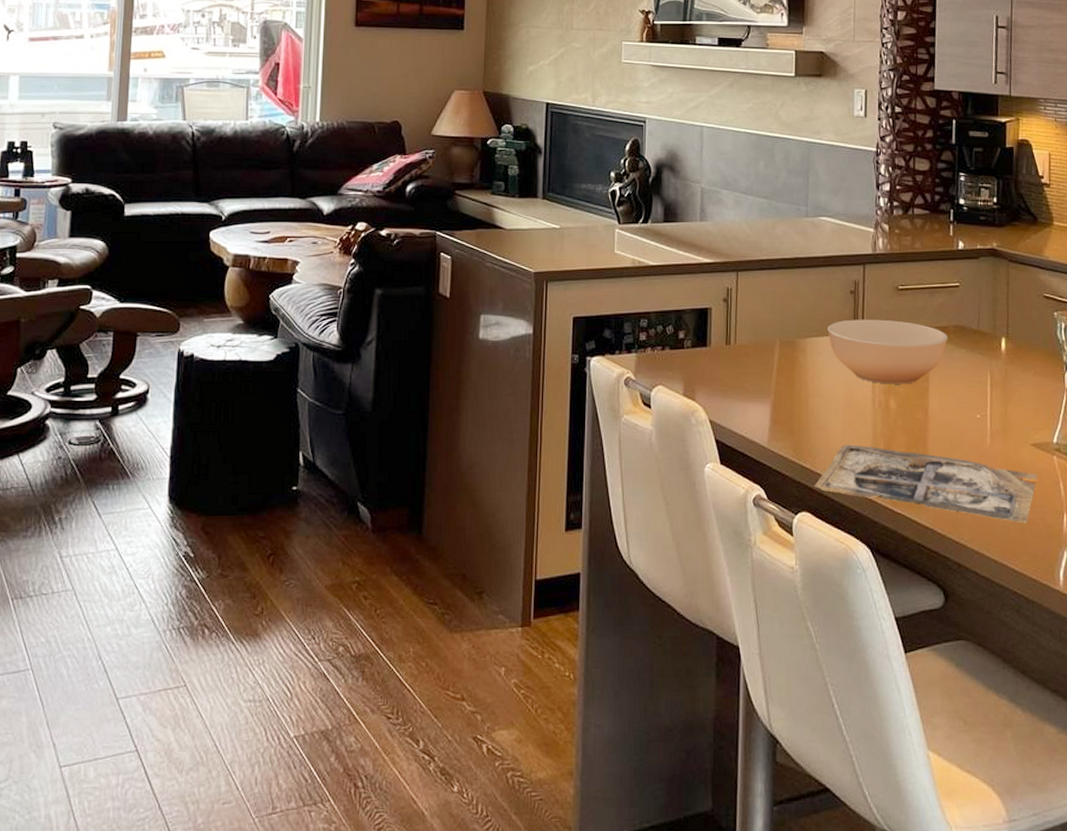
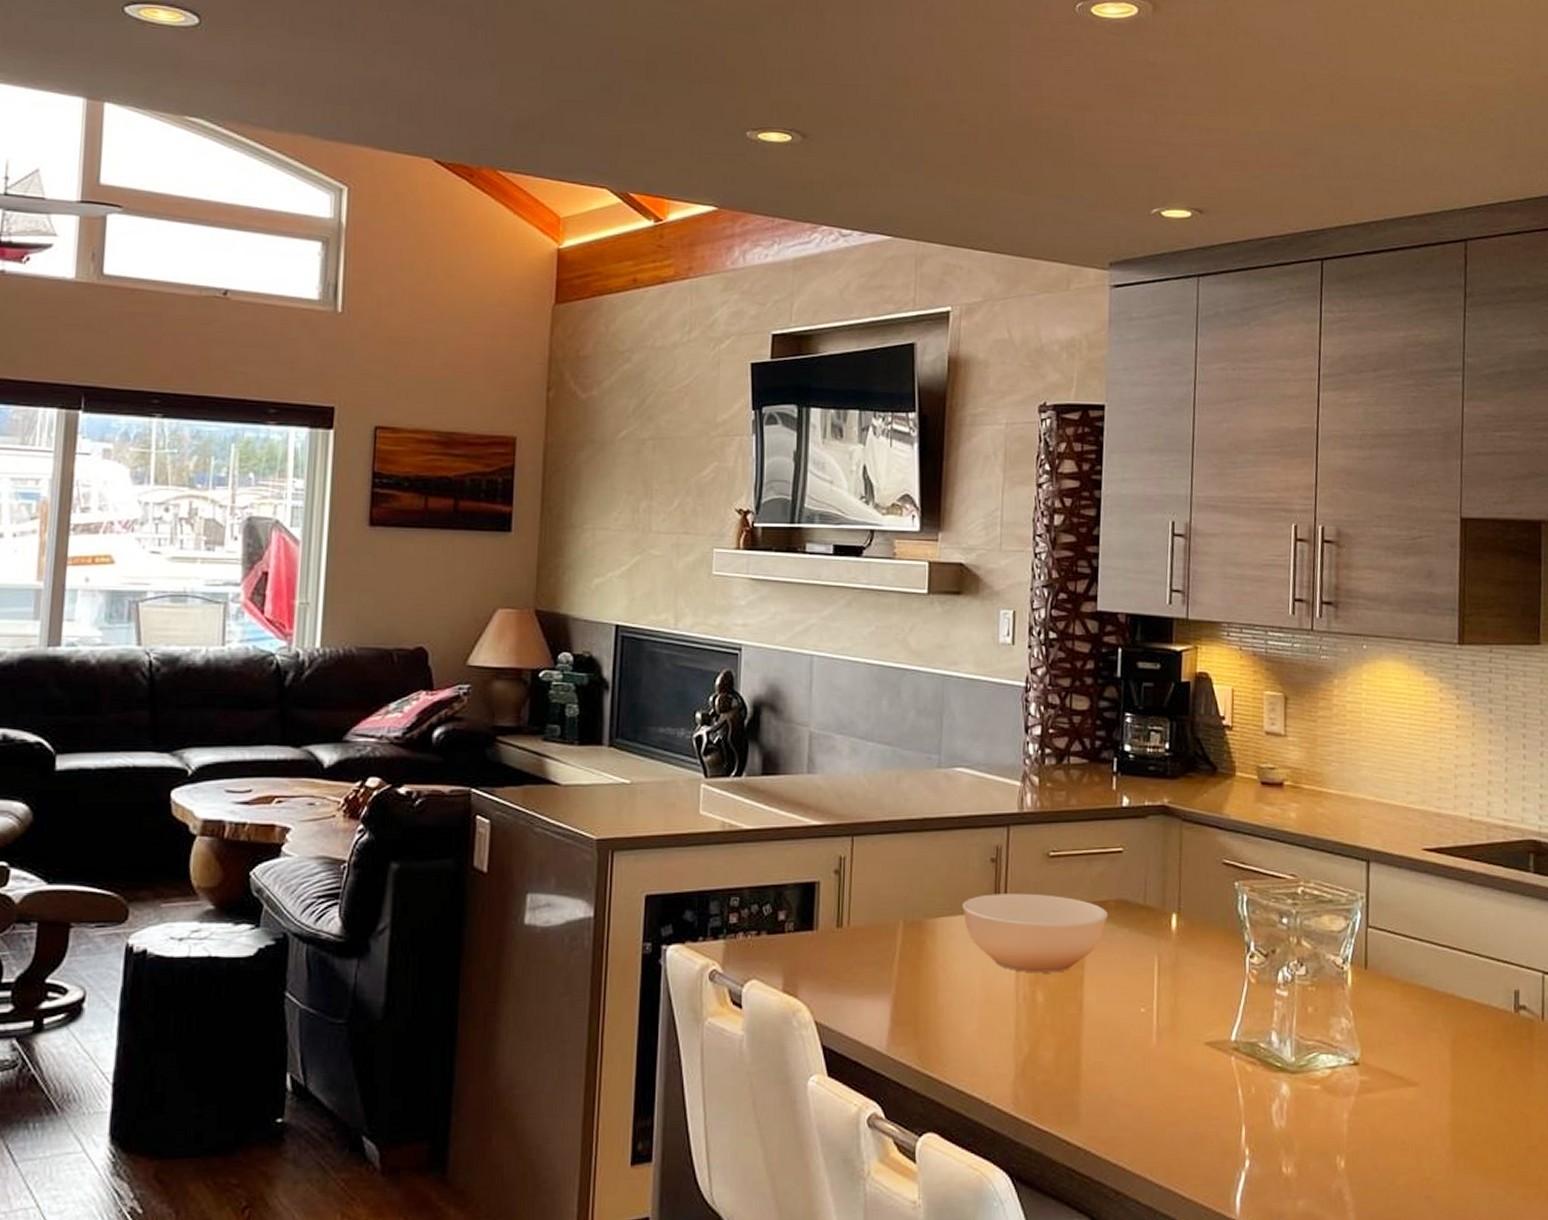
magazine: present [814,445,1038,524] -> none [942,1048,1213,1140]

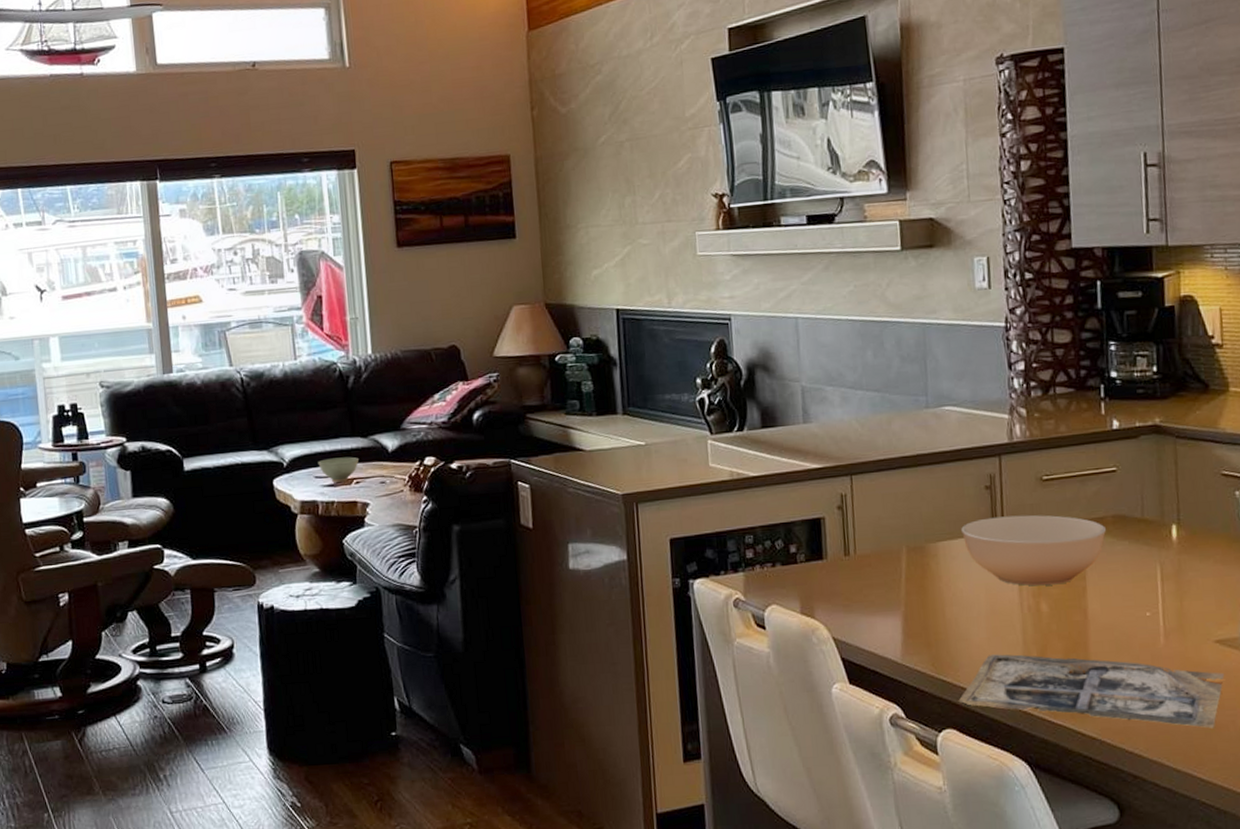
bowl: none [232,769,285,799] -> present [318,457,359,483]
magazine: none [942,1048,1213,1140] -> present [958,654,1225,728]

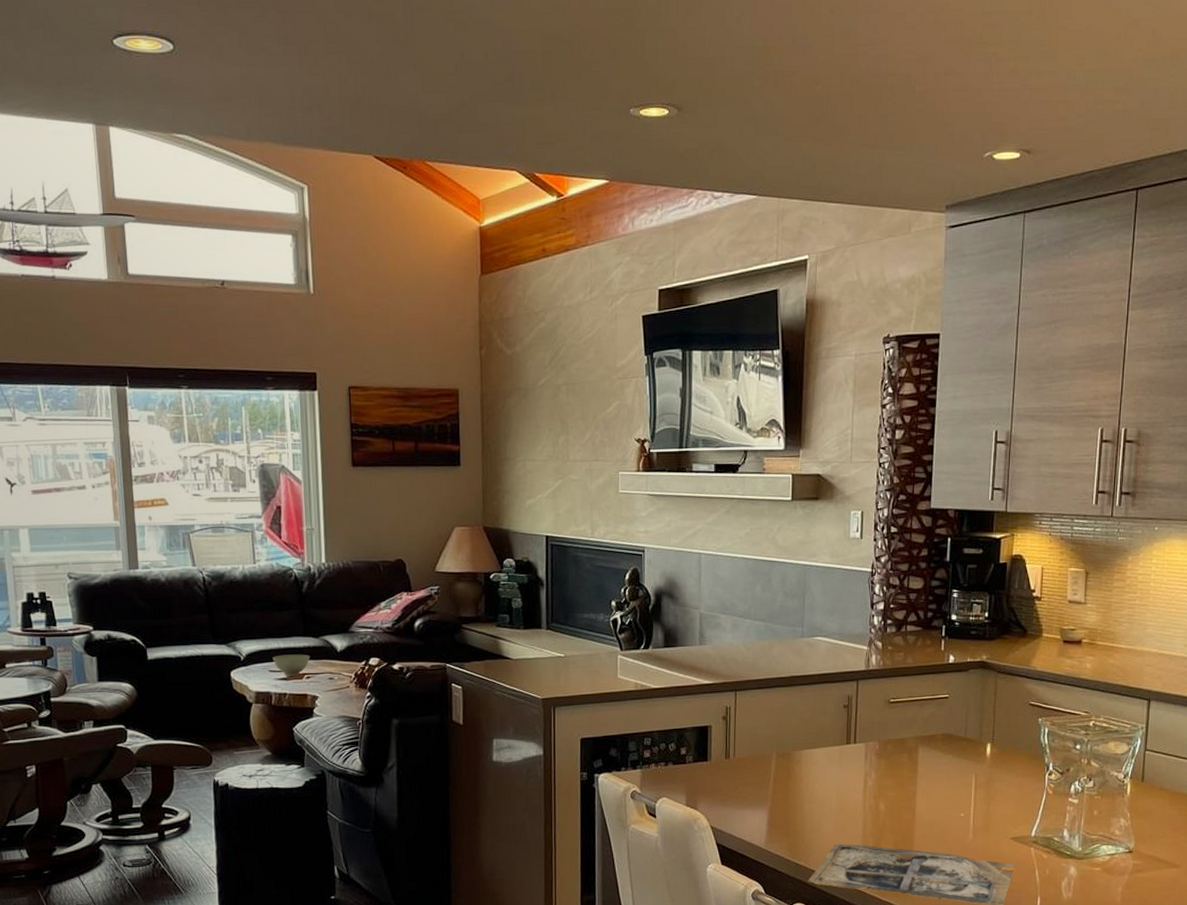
bowl: present [961,515,1107,586] -> none [822,730,937,789]

